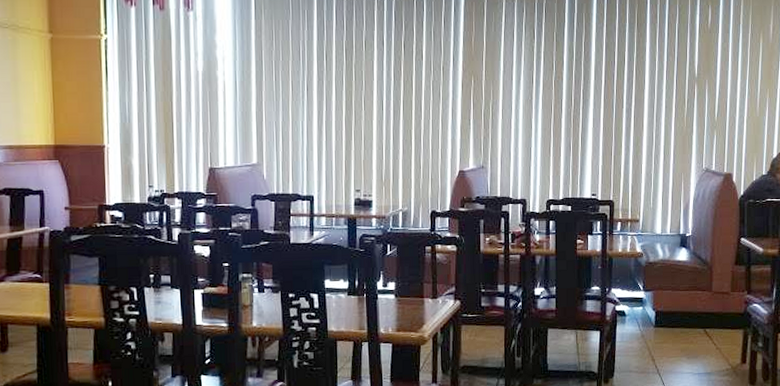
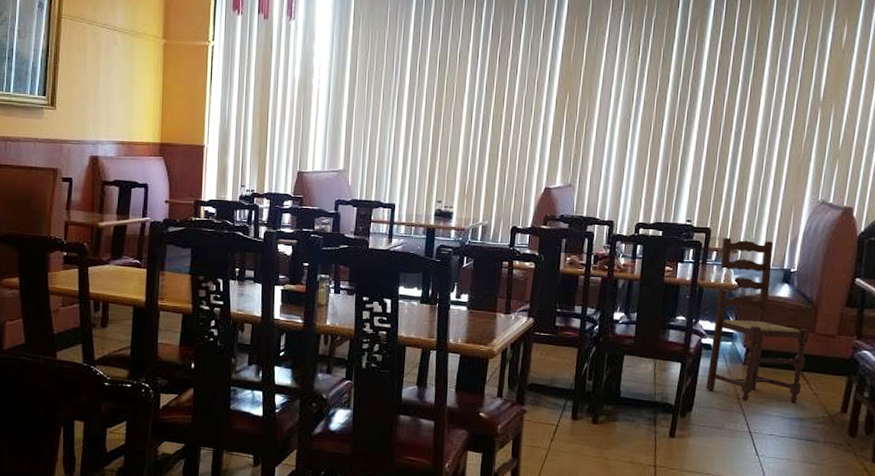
dining chair: none [624,208,708,362] -> present [706,237,810,403]

